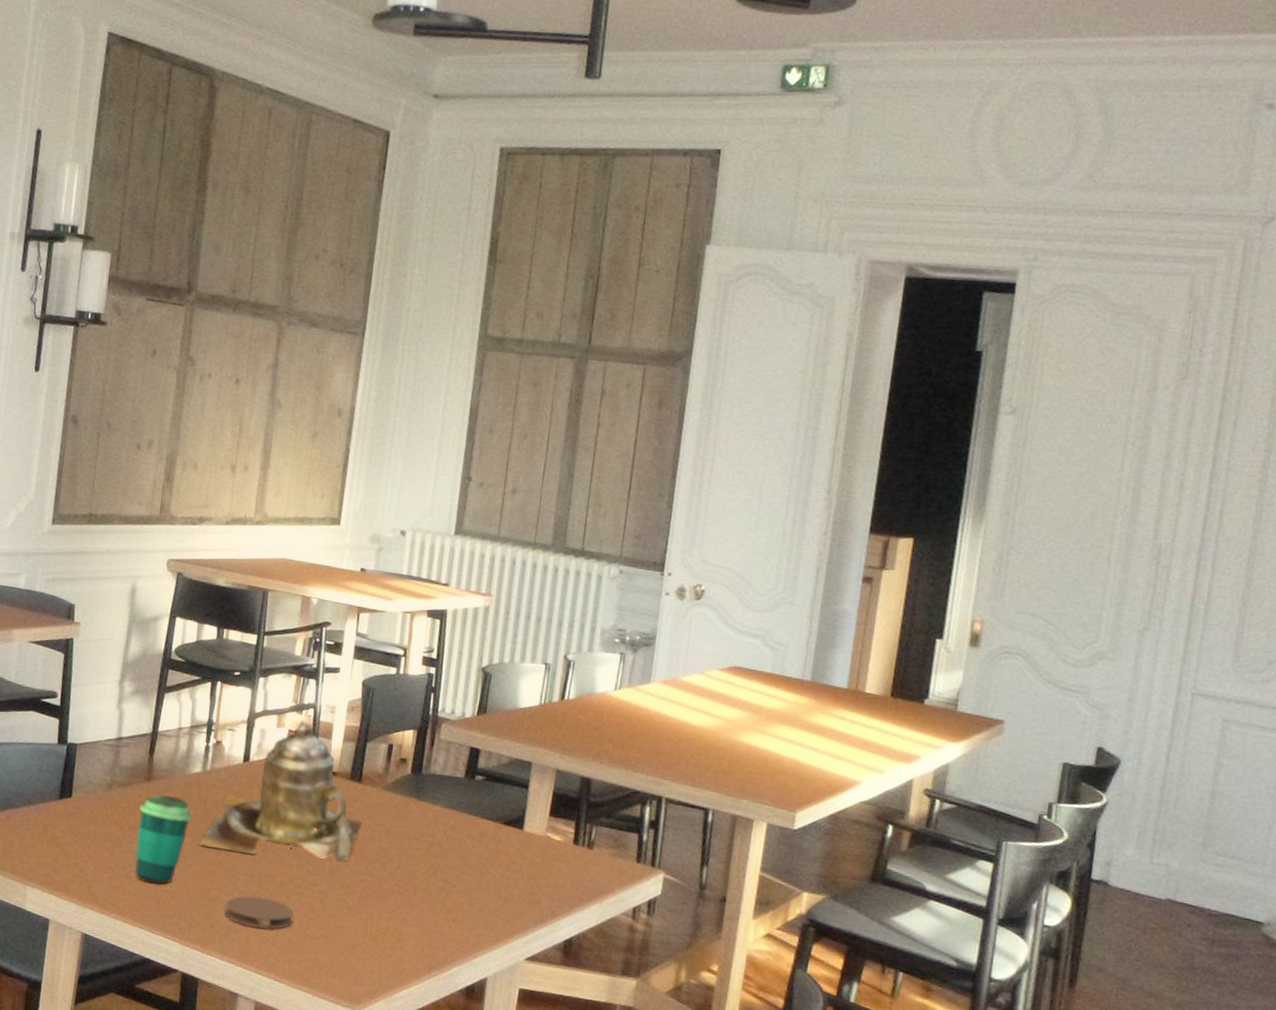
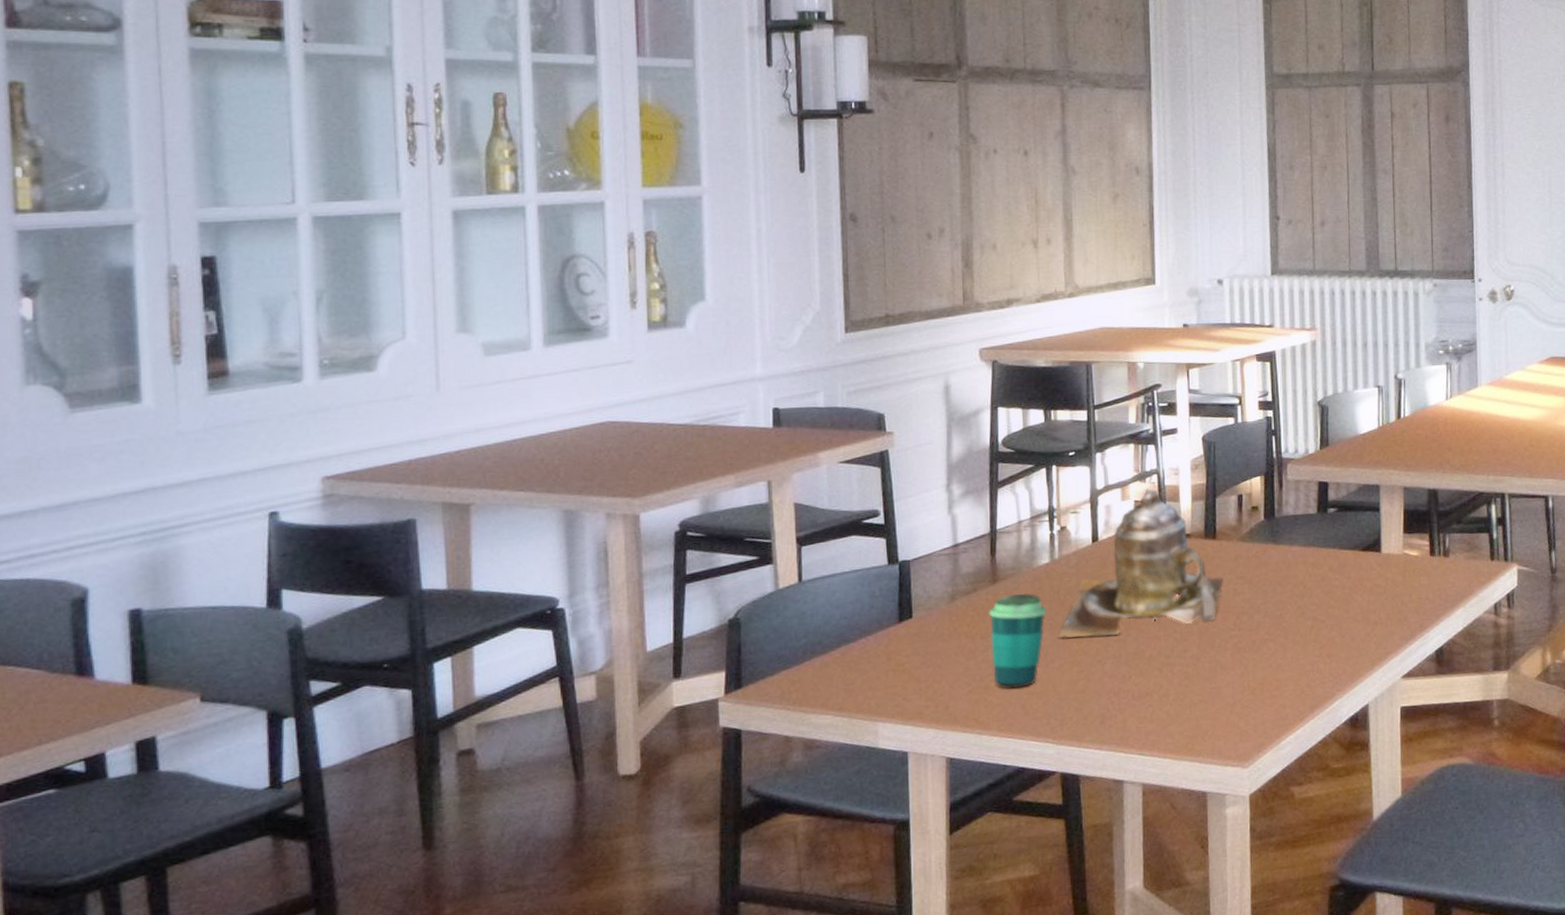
coaster: present [225,895,294,930] -> none [1096,675,1168,710]

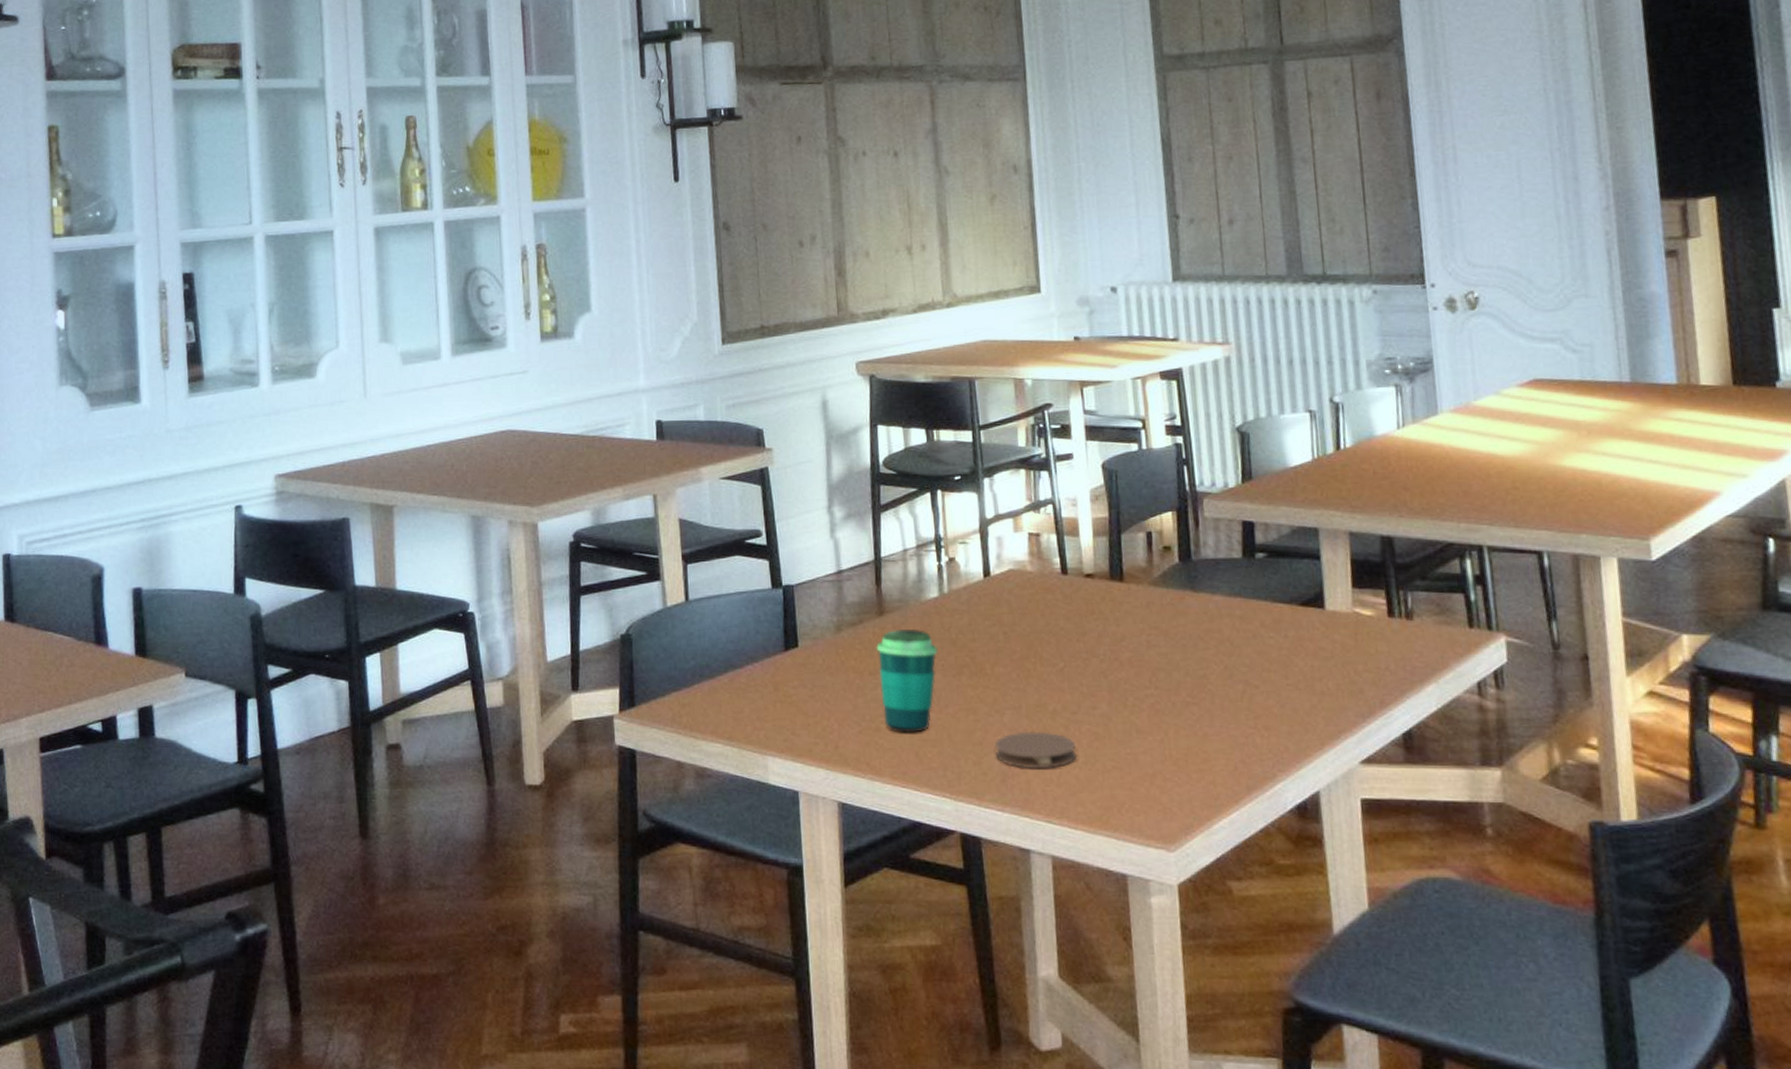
teapot: present [1058,488,1223,638] -> none [951,520,1134,684]
coaster: none [1096,675,1168,710] -> present [995,731,1076,769]

